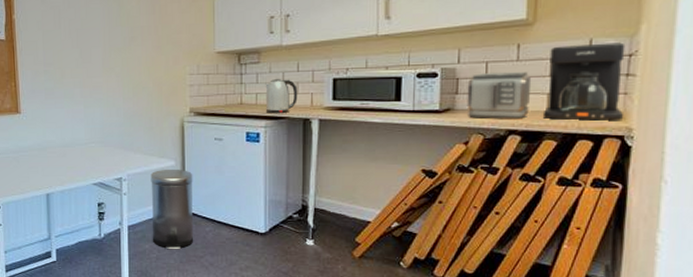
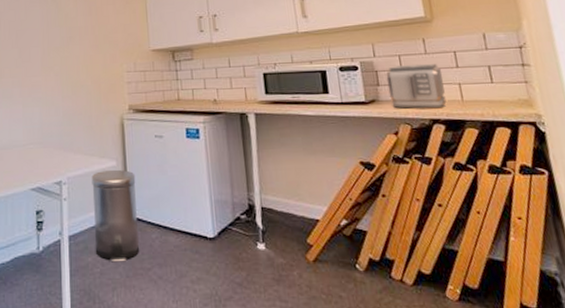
kettle: present [265,78,298,113] -> none [200,74,232,109]
coffee maker: present [544,42,626,121] -> none [451,36,531,108]

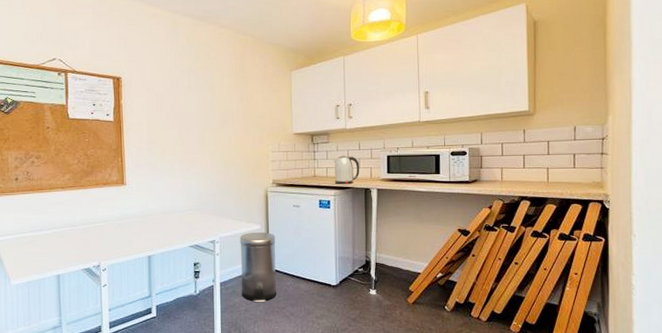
kettle: none [200,74,232,109] -> present [334,155,360,184]
toaster: present [386,64,446,109] -> none [489,151,535,188]

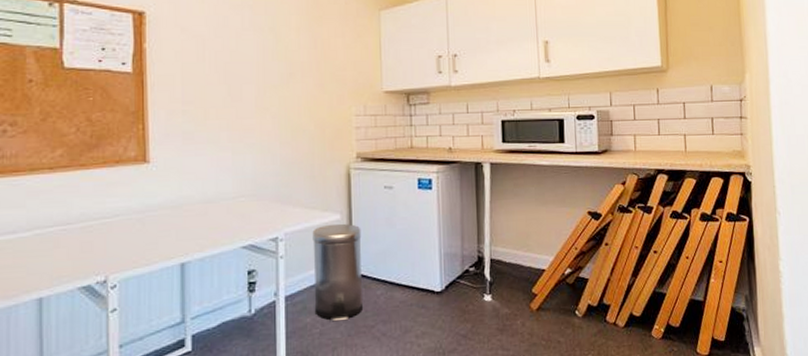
kettle: present [334,155,360,184] -> none [436,120,468,157]

